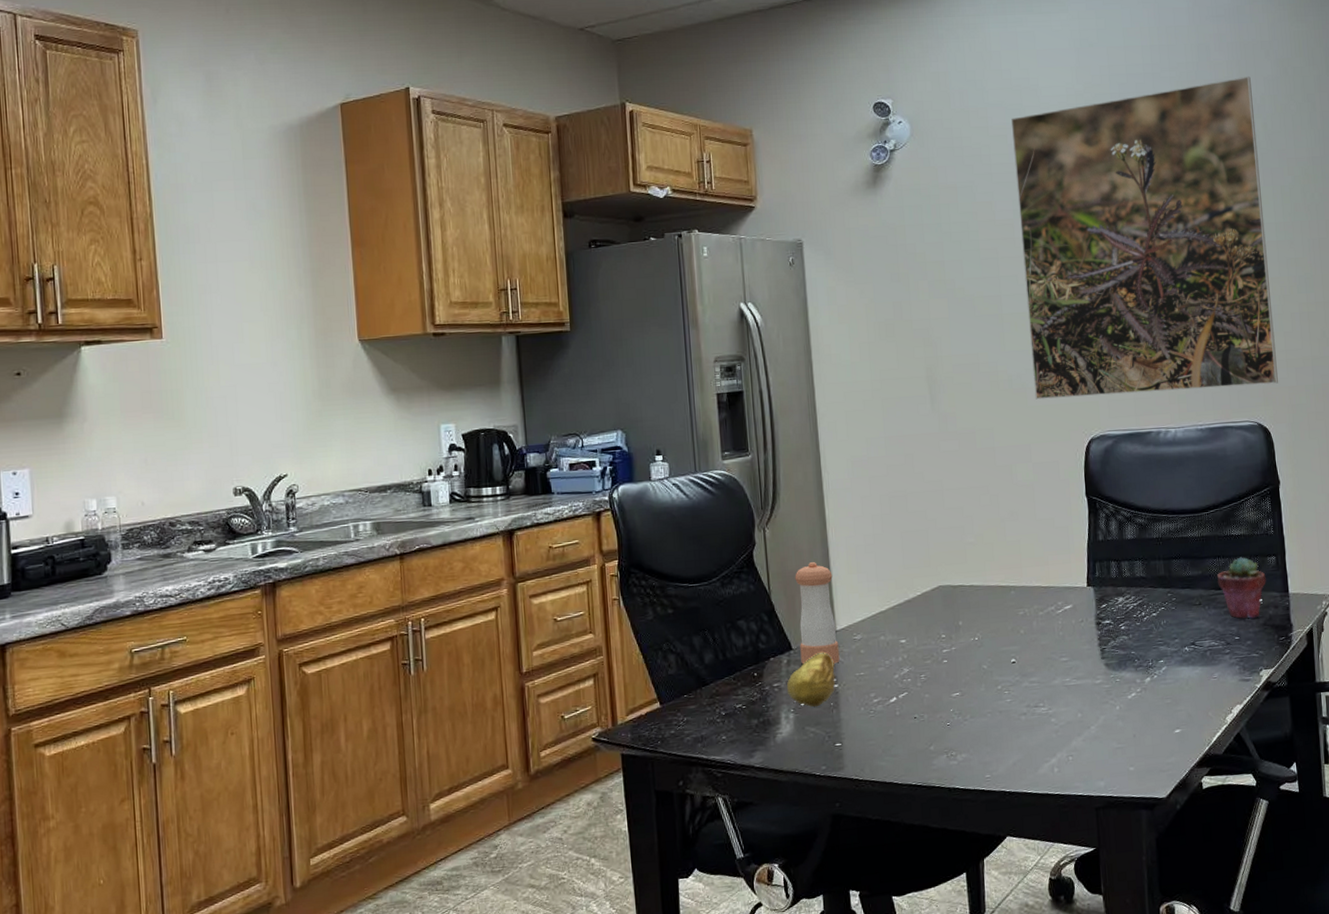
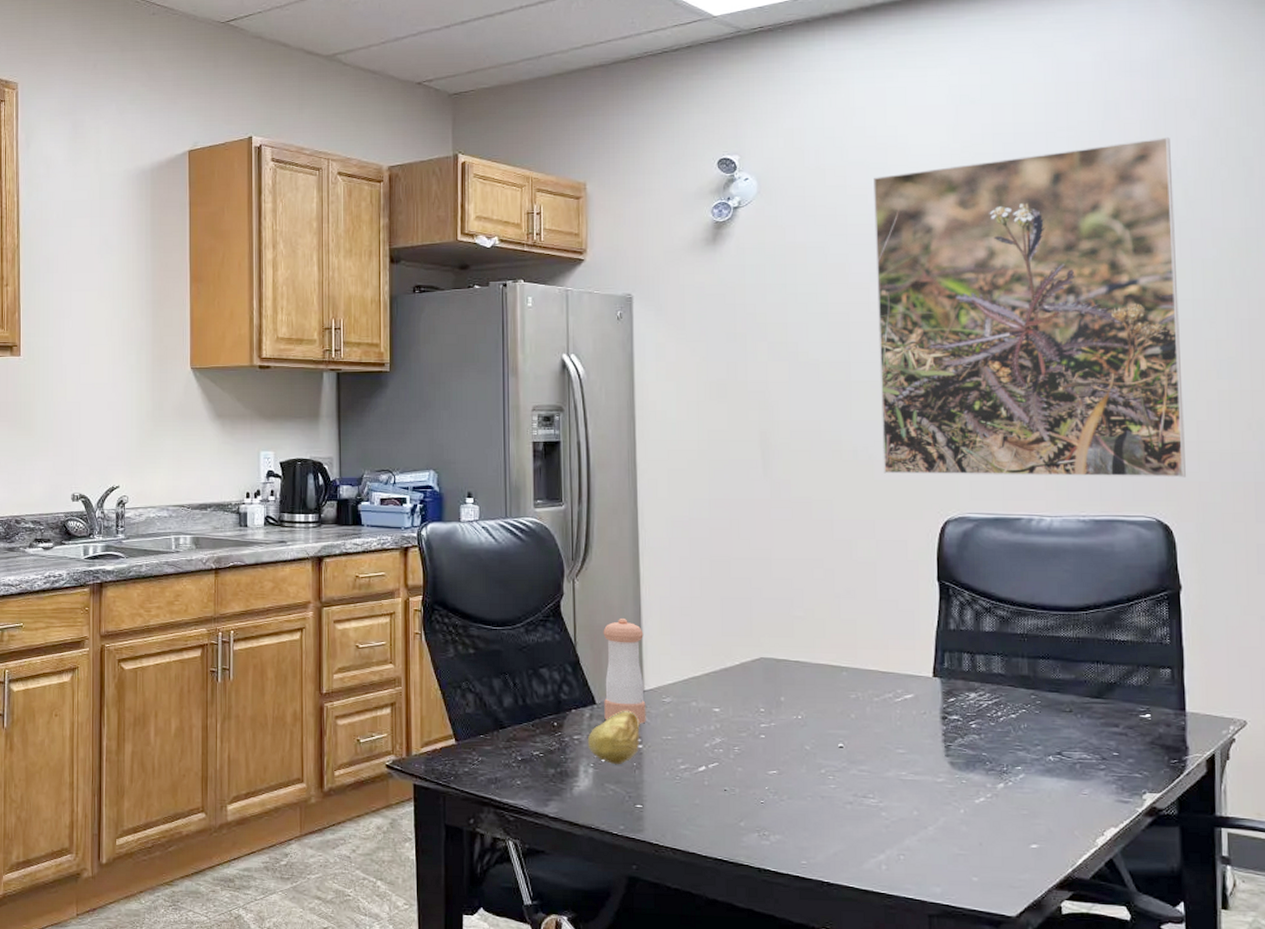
potted succulent: present [1217,557,1266,619] -> none [1095,665,1157,735]

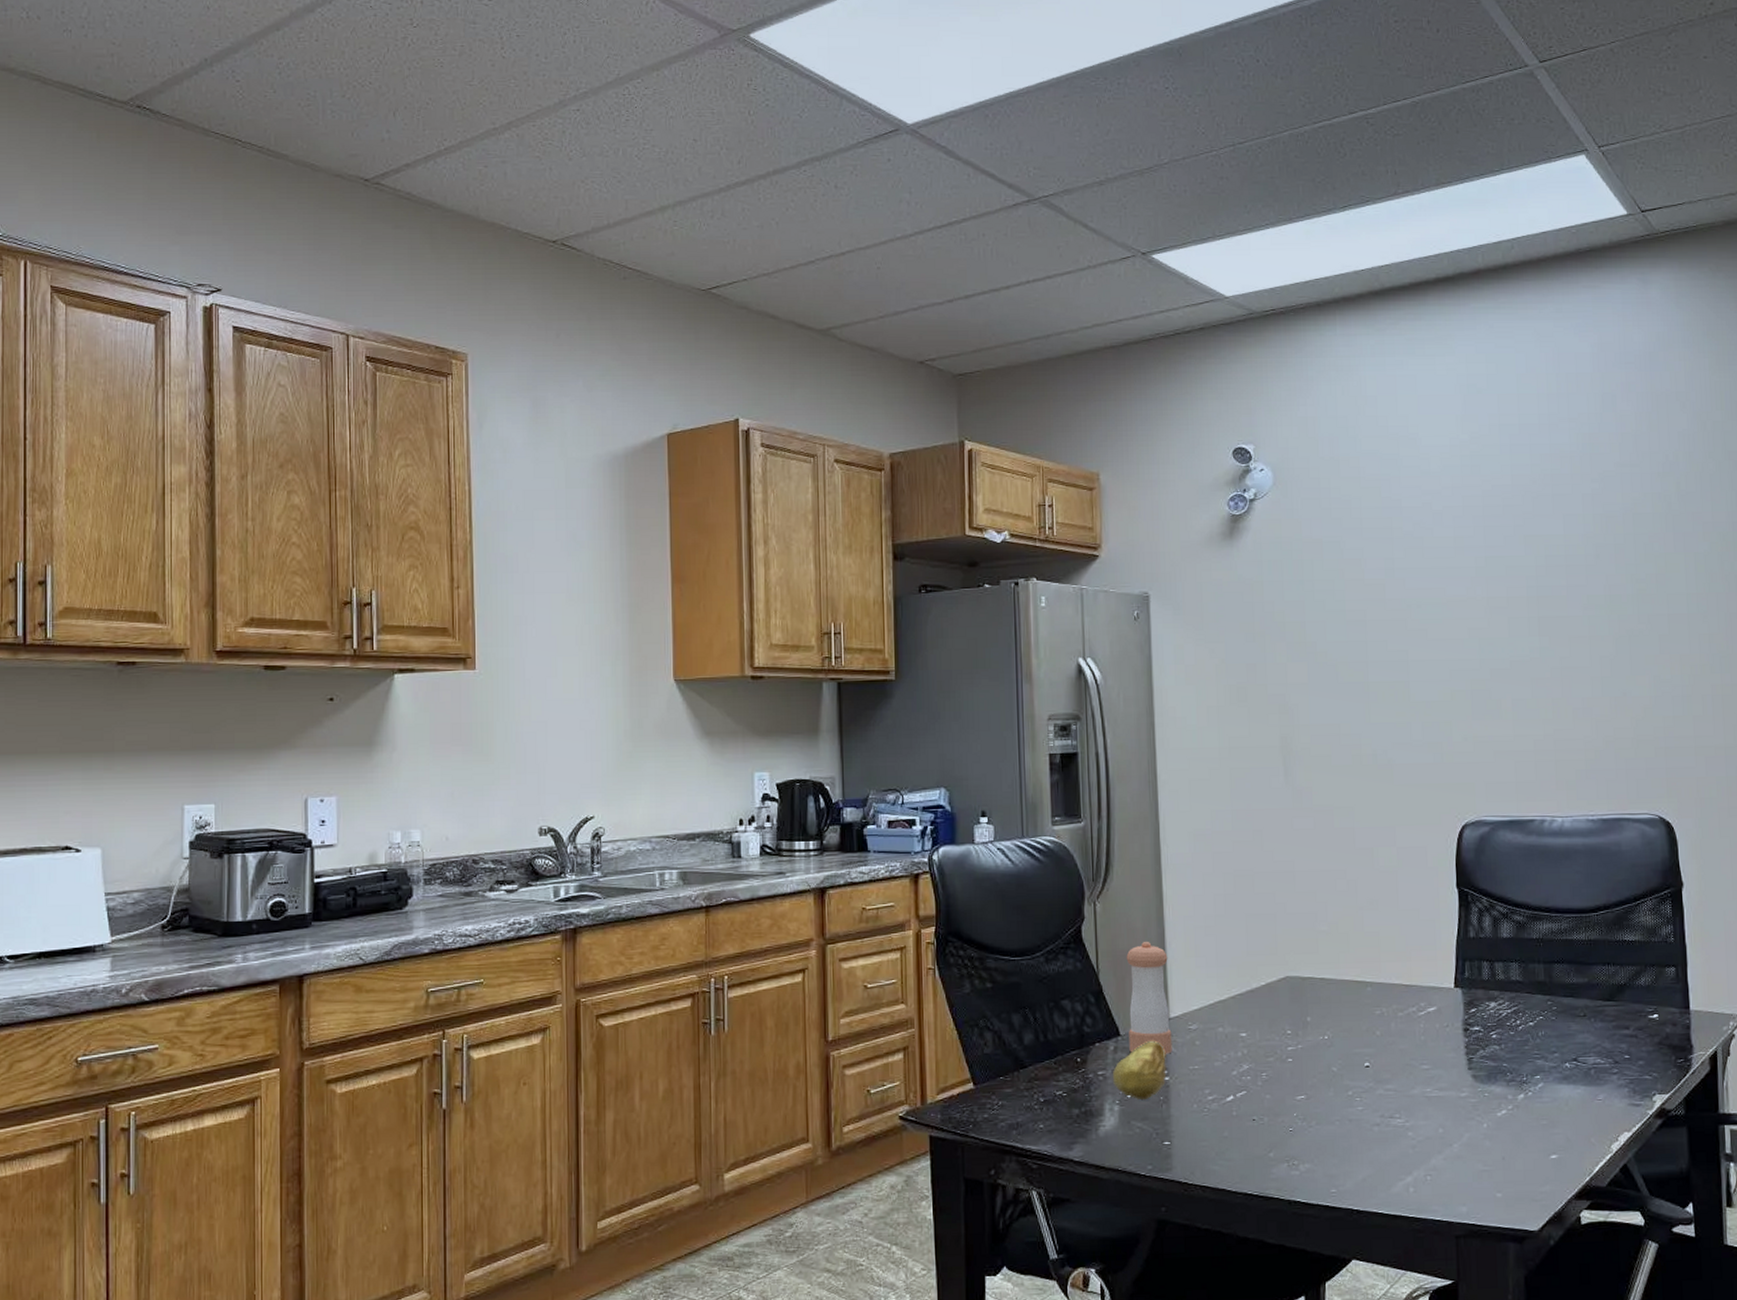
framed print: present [874,137,1186,478] -> none [1386,430,1685,778]

